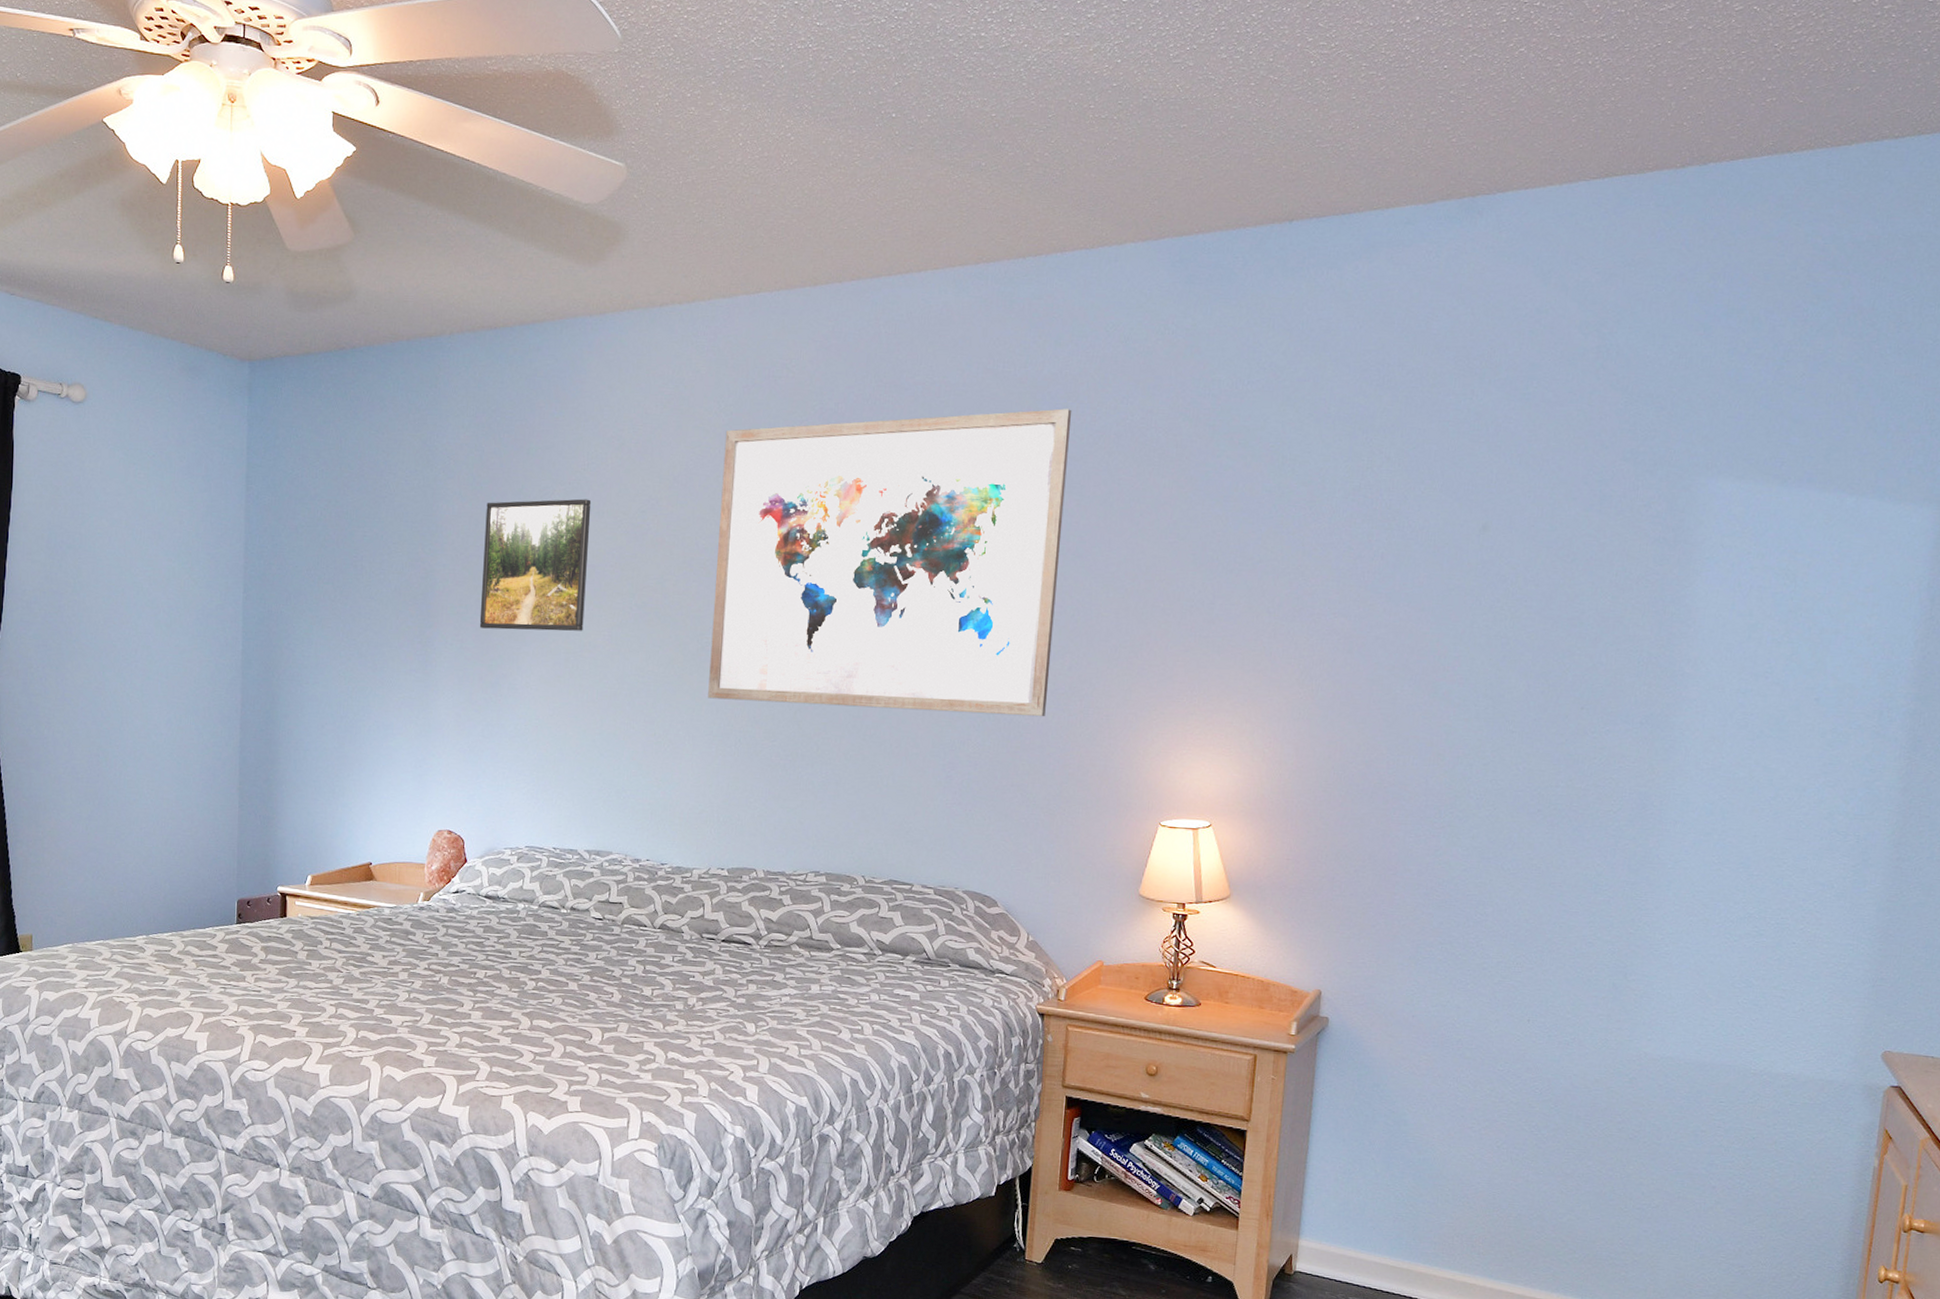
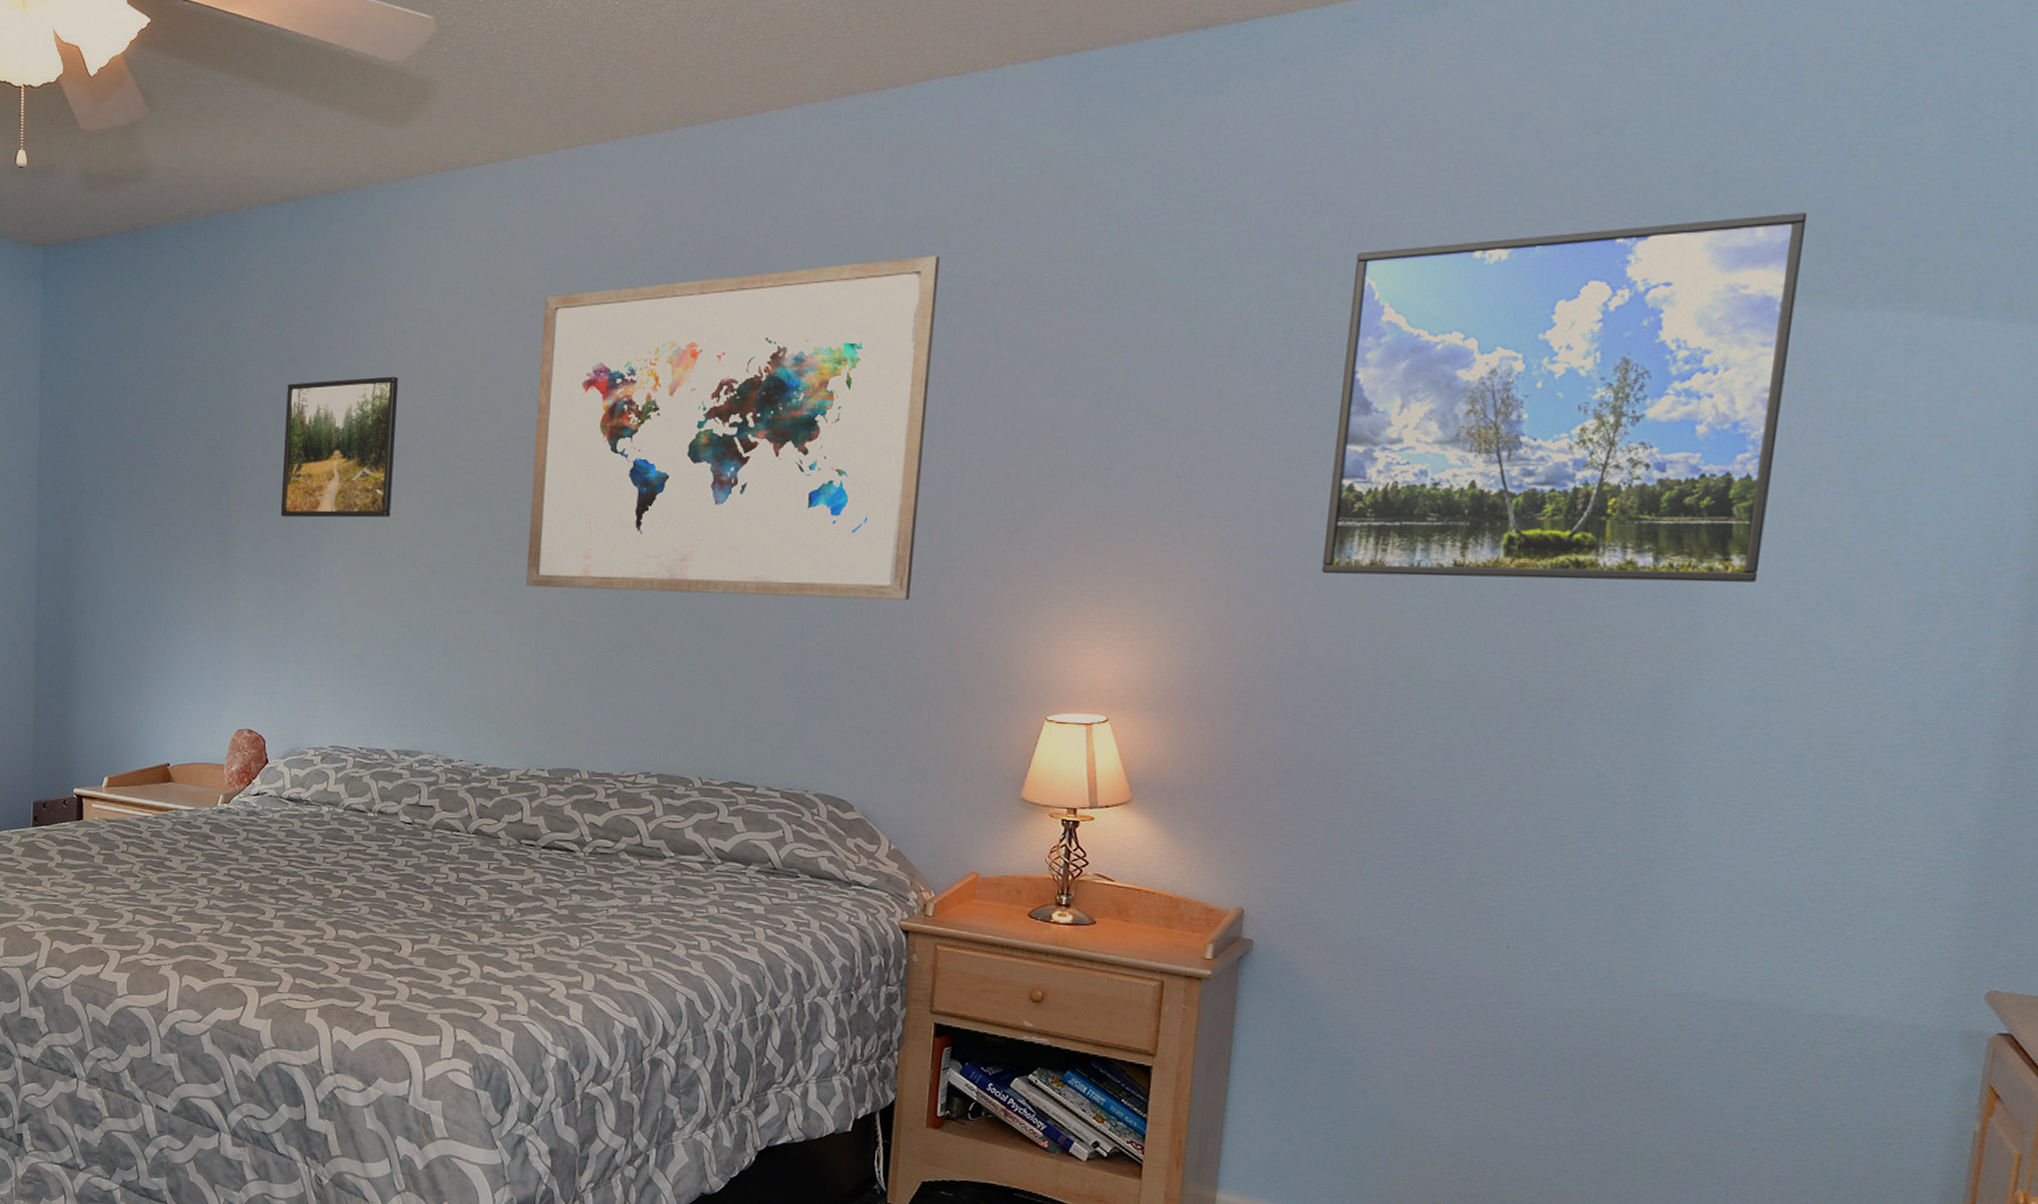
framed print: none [1383,406,1753,713] -> present [1321,213,1808,583]

